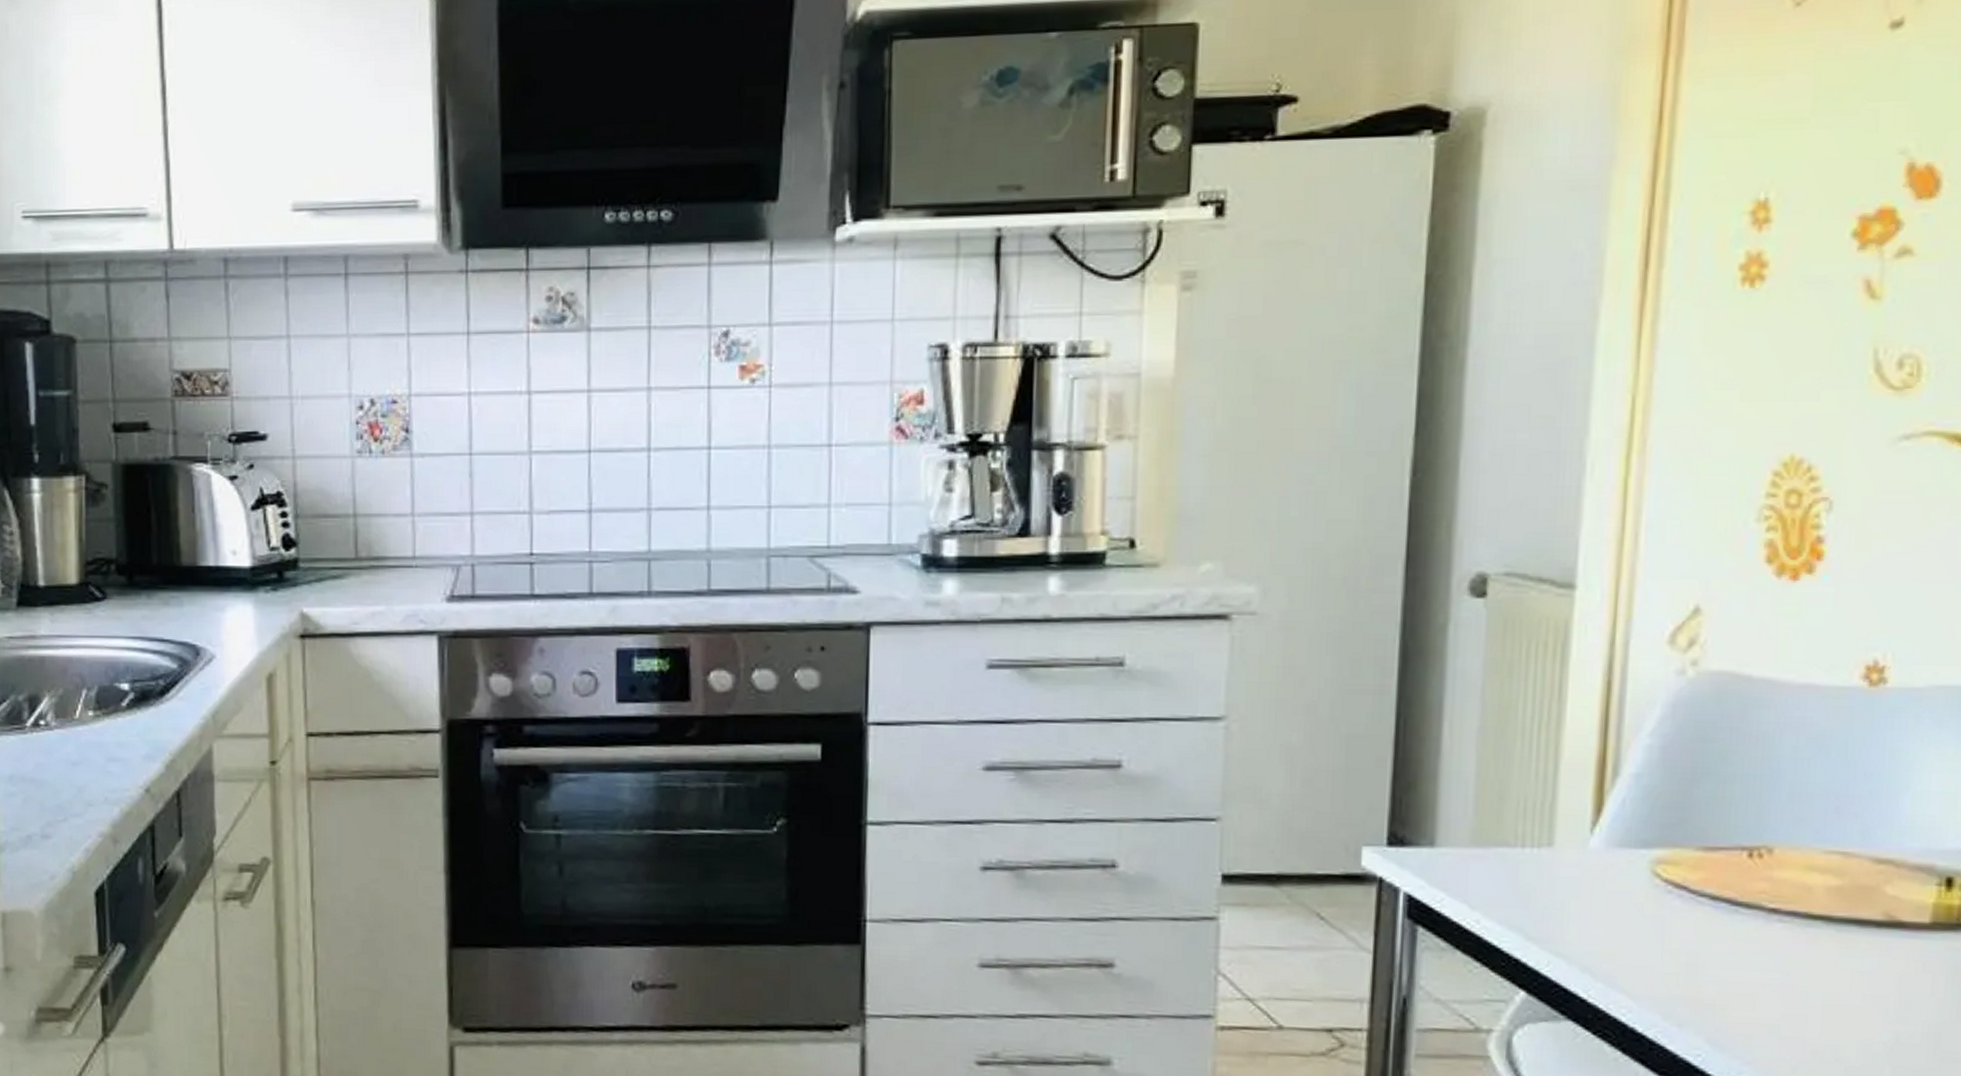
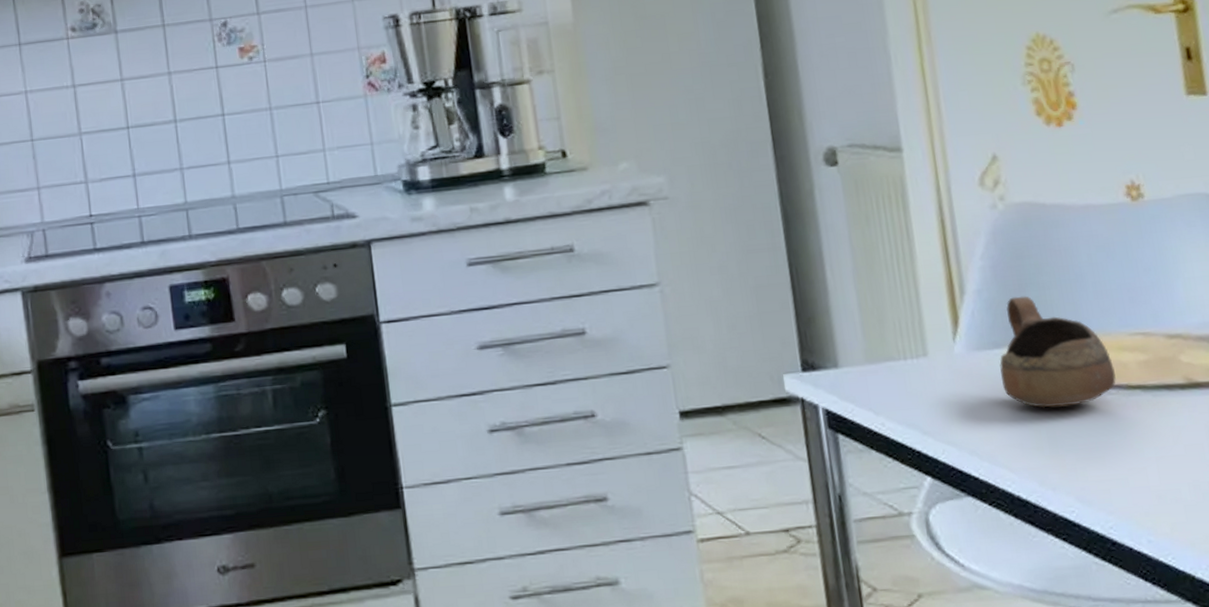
cup: none [1643,788,1794,930] -> present [1000,296,1116,408]

